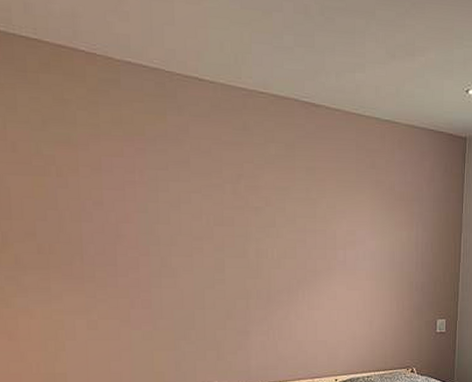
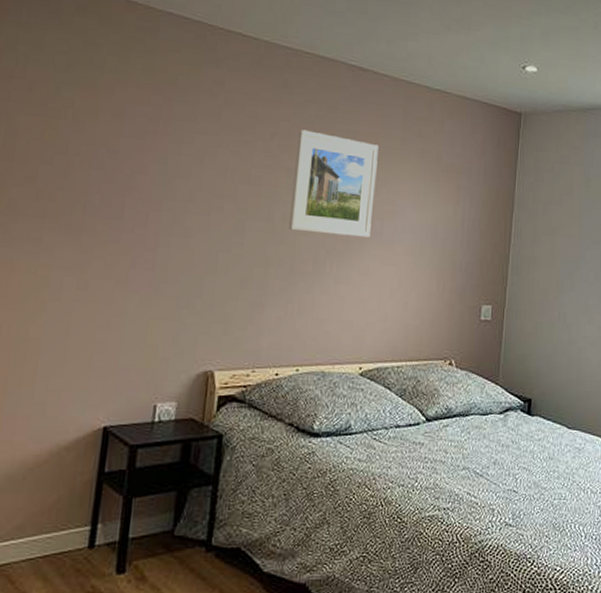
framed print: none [262,169,336,266] -> present [288,129,379,238]

